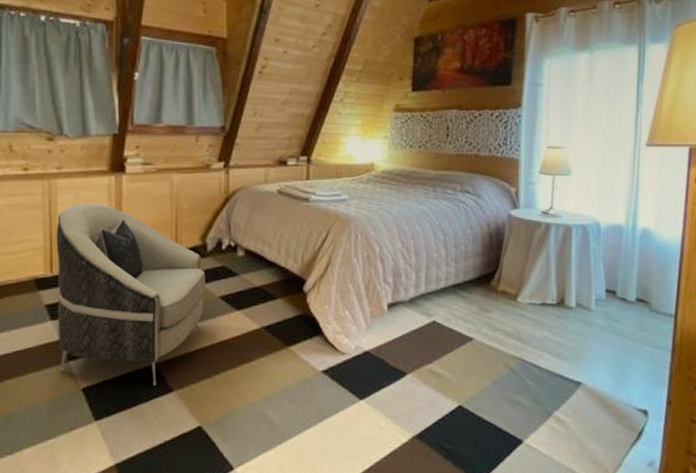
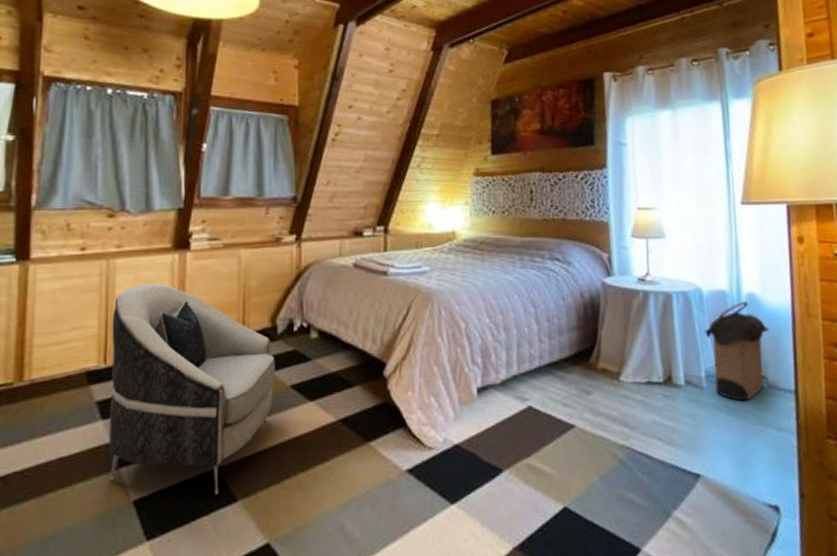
laundry hamper: none [599,236,659,323] -> present [705,302,770,402]

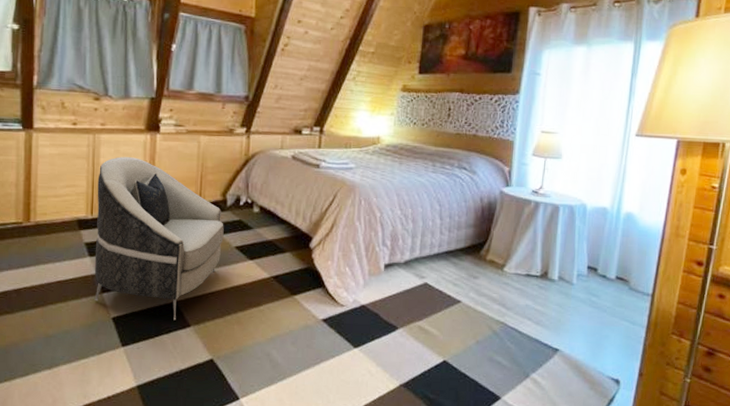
laundry hamper: present [705,302,770,402] -> none [583,219,640,298]

